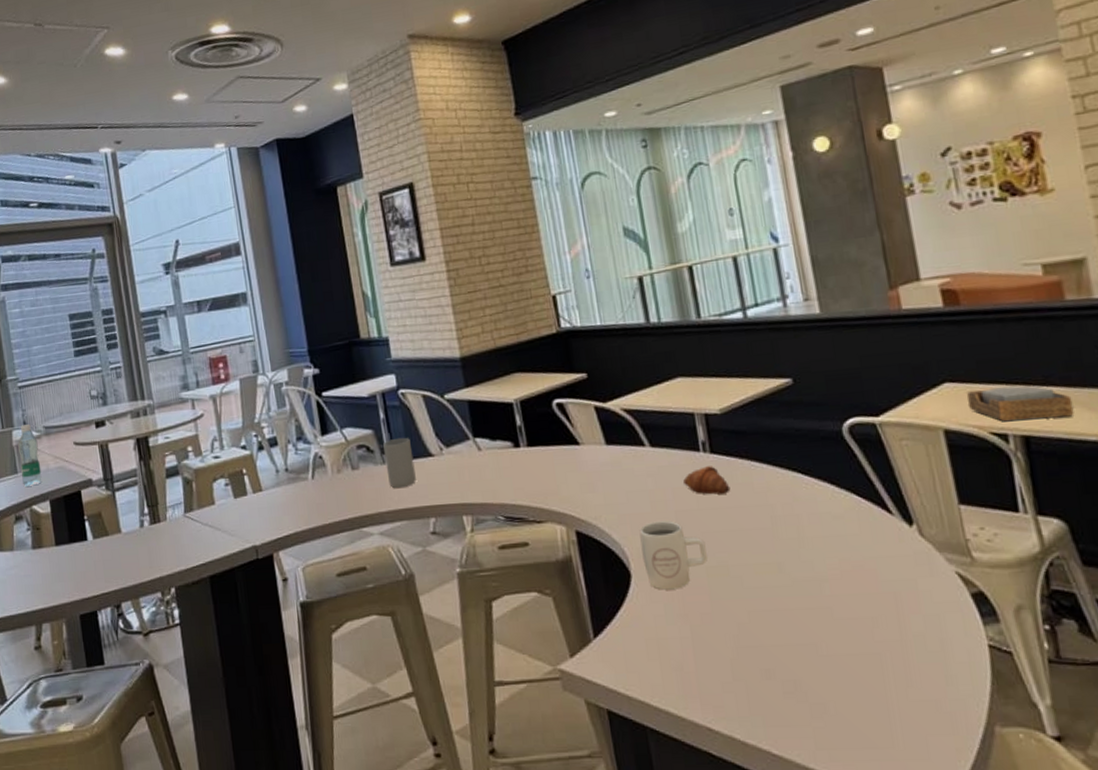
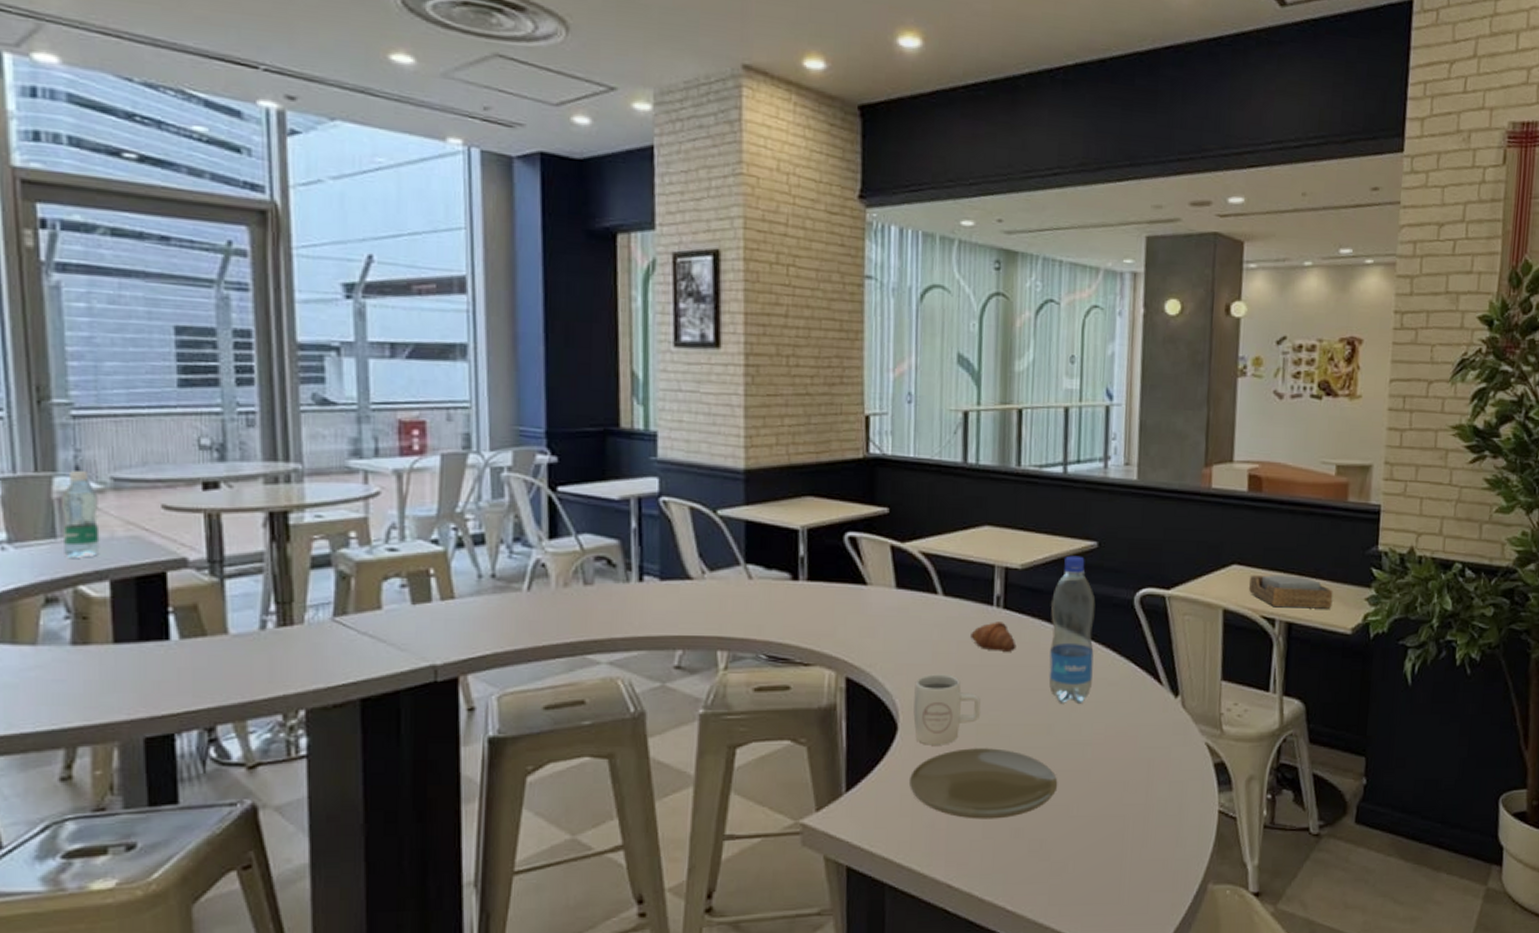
cup: present [383,437,416,488] -> none [629,553,667,611]
plate: none [650,589,801,661] -> present [908,748,1058,819]
bottle: none [756,394,816,541] -> present [1048,555,1096,703]

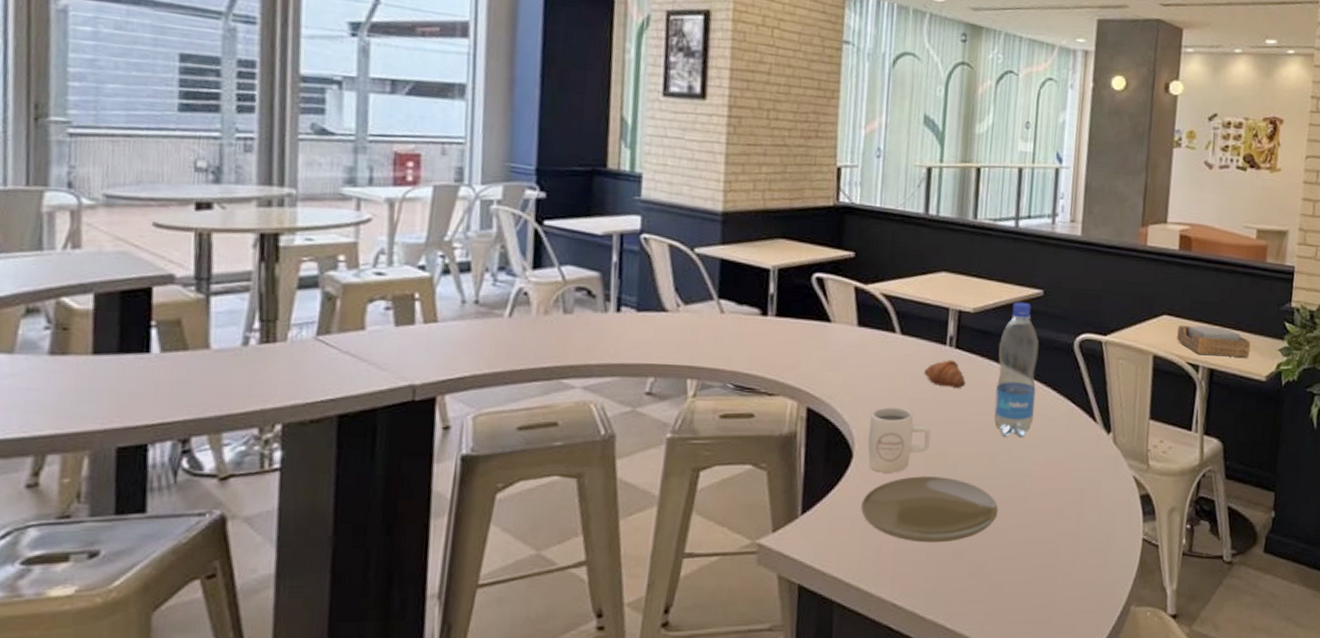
bottle: present [62,471,100,558] -> none [48,186,89,271]

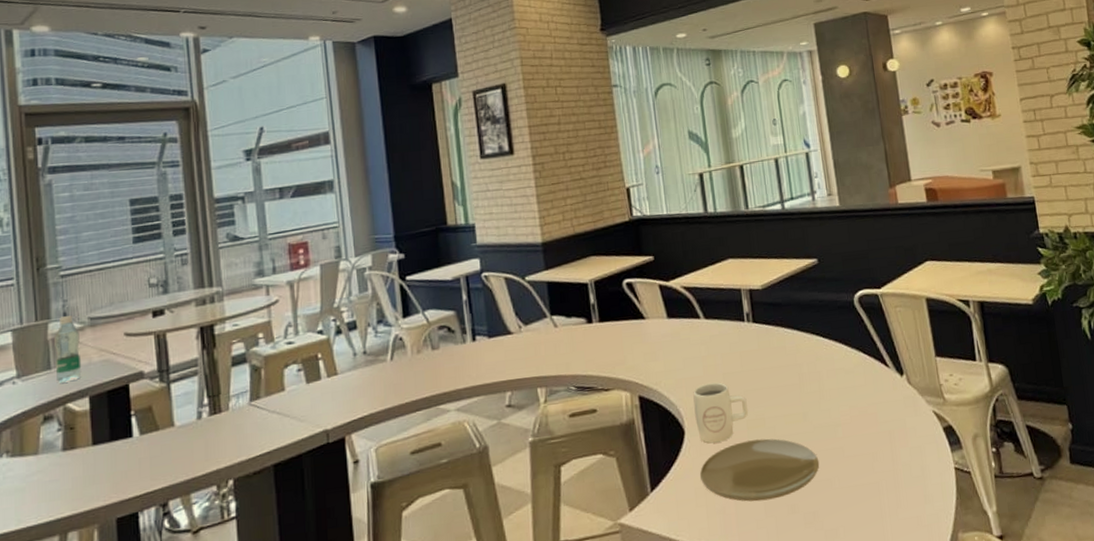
bottle: none [48,186,89,271] -> present [54,316,82,383]
croissant: present [924,360,966,388] -> none [730,333,768,358]
bottle: present [994,302,1039,437] -> none [789,272,833,394]
napkin holder: present [1176,325,1251,358] -> none [941,262,1013,291]

